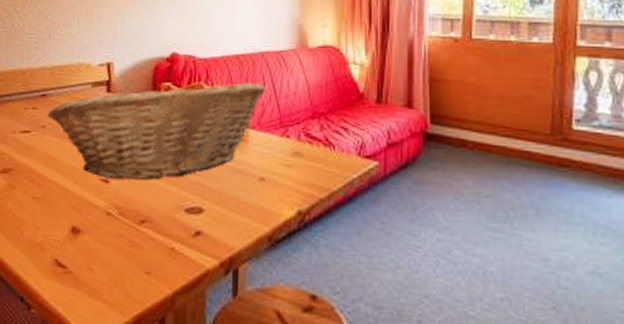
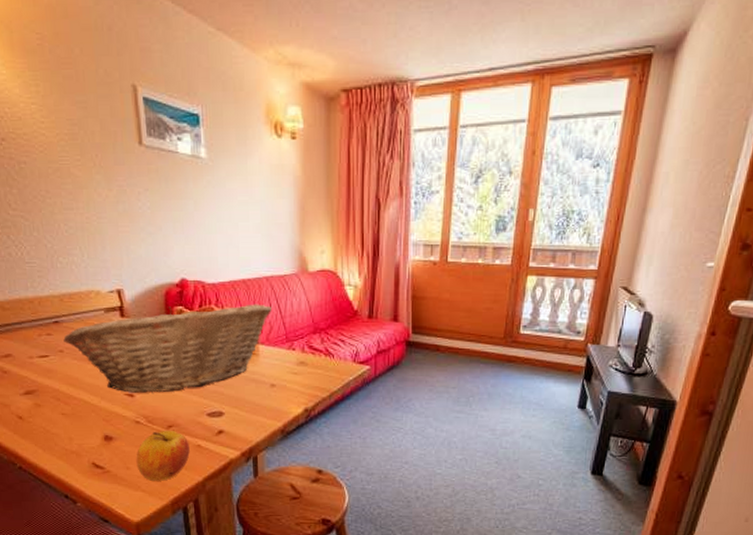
apple: none [101,225,162,291] -> present [136,430,190,481]

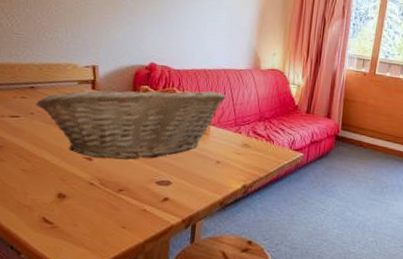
apple: present [136,430,190,481] -> none [84,193,136,240]

